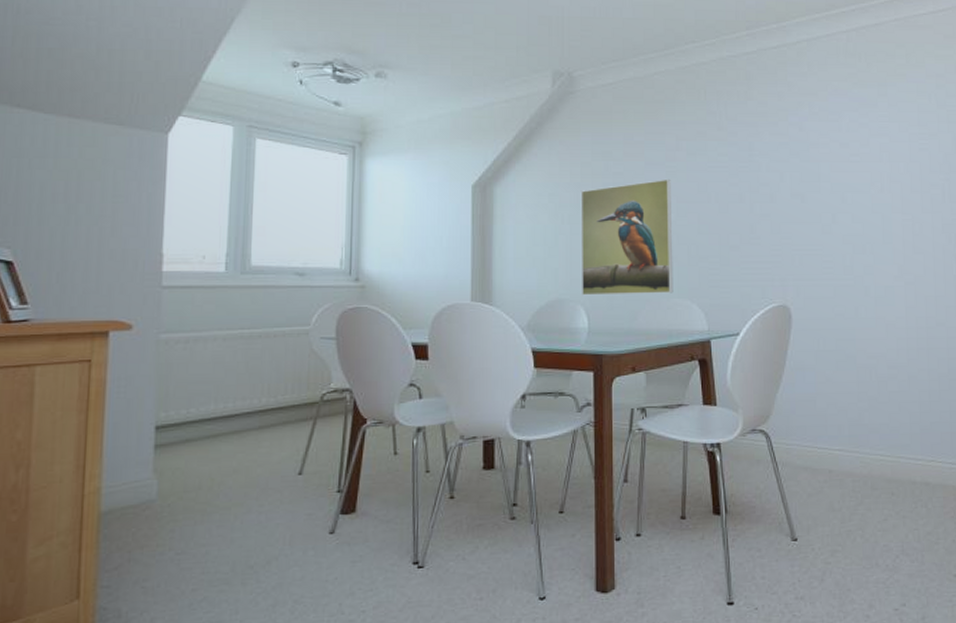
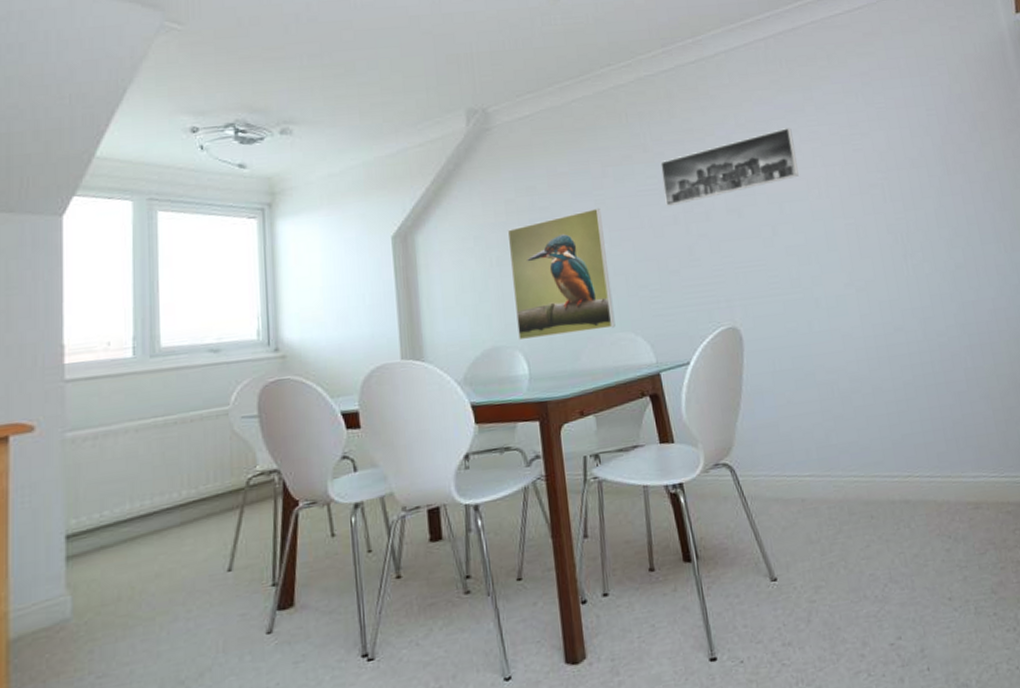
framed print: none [733,121,864,185] -> present [660,128,799,207]

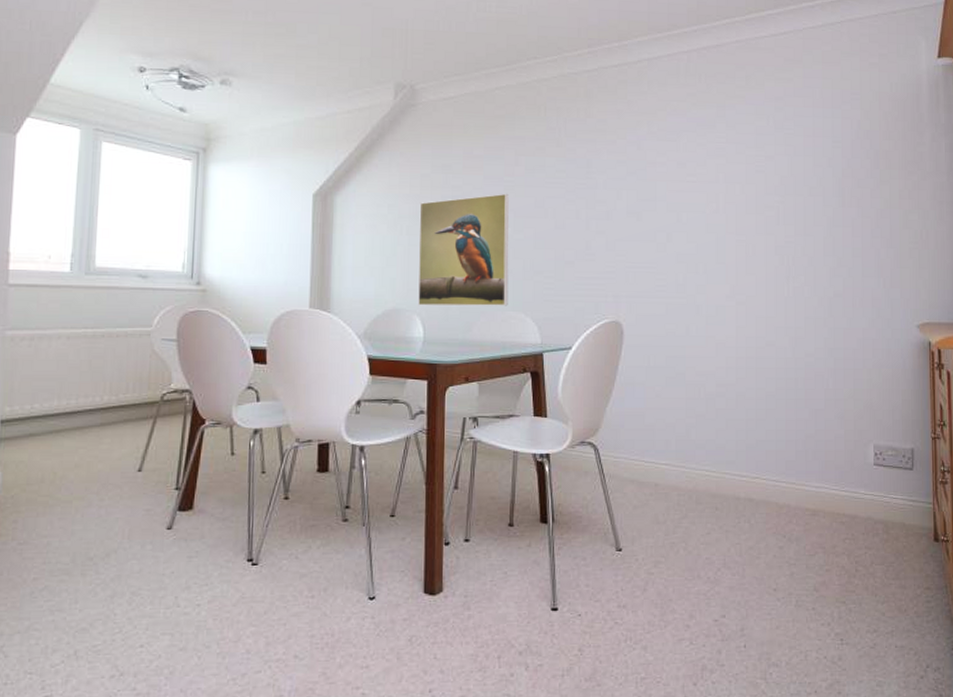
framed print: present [660,128,799,207] -> none [571,141,700,202]

